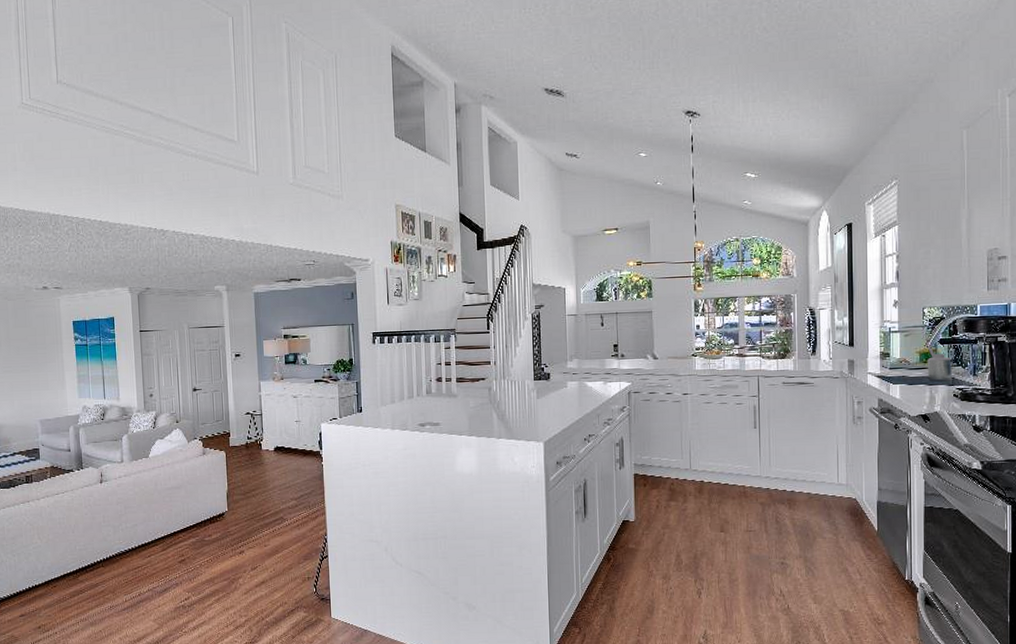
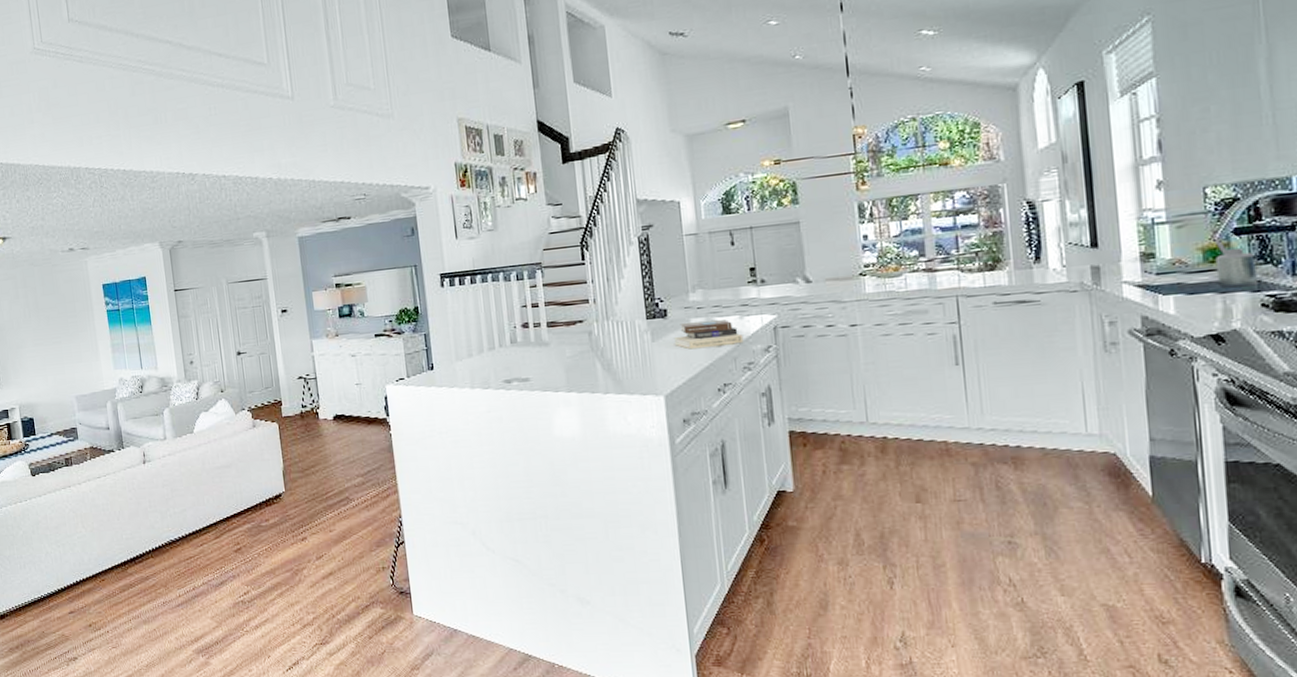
books: none [553,384,606,406] -> present [673,320,744,350]

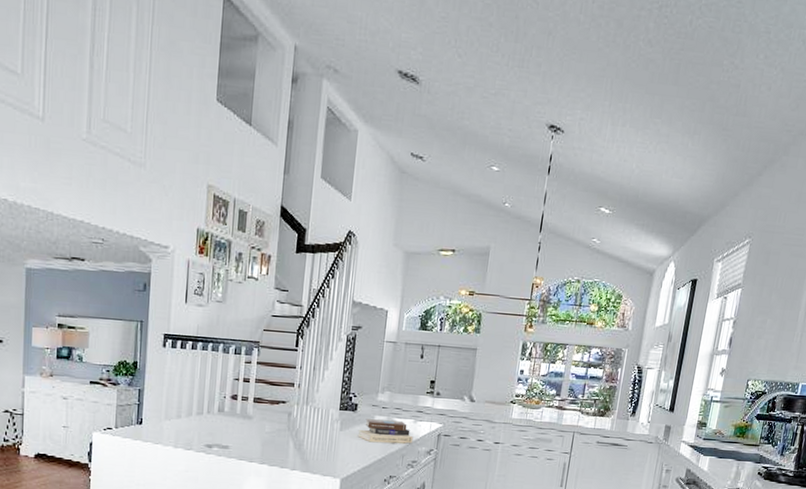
soap dispenser: present [1213,237,1257,289] -> none [738,419,764,460]

